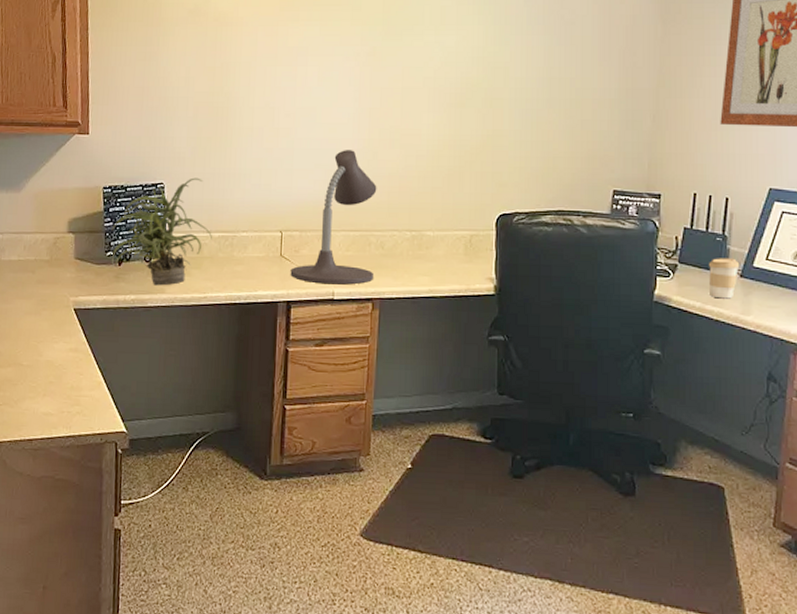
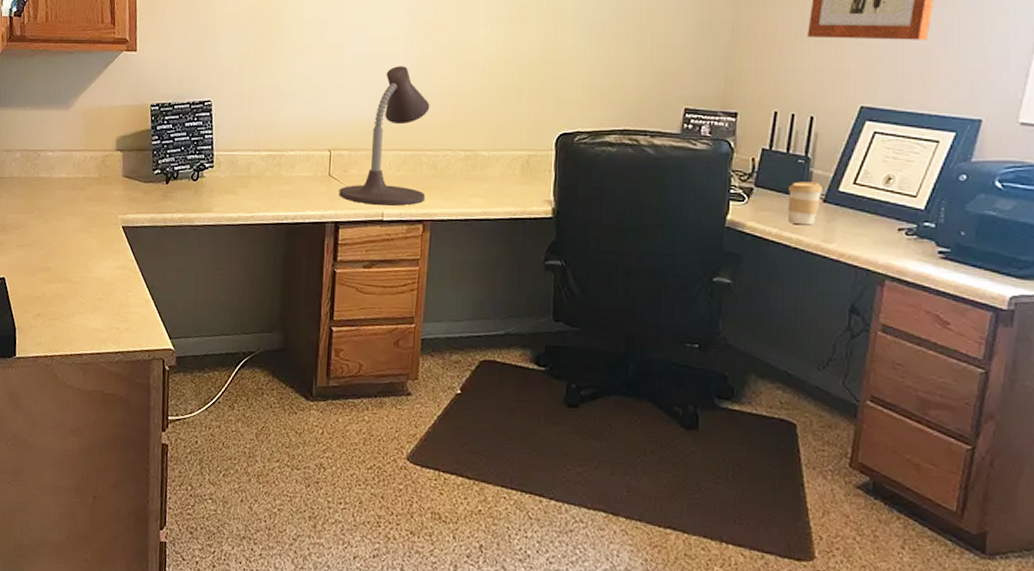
potted plant: present [111,177,213,286] -> none [158,95,261,205]

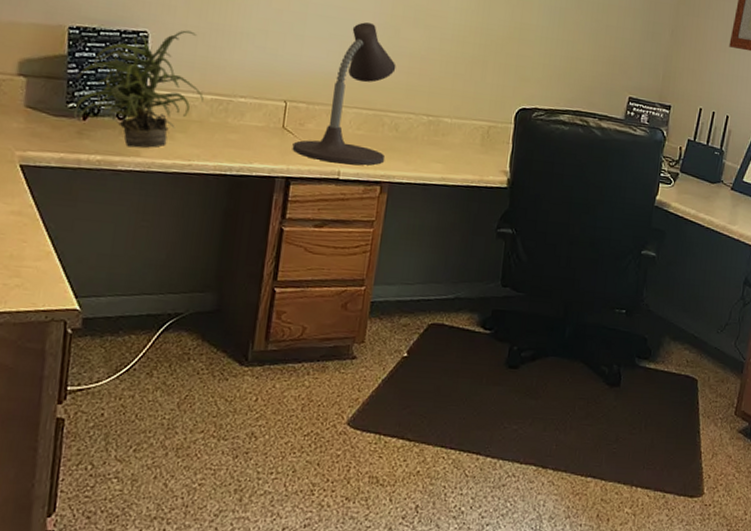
potted plant: none [158,95,261,205] -> present [73,30,204,148]
coffee cup: present [787,181,824,226] -> none [704,170,732,209]

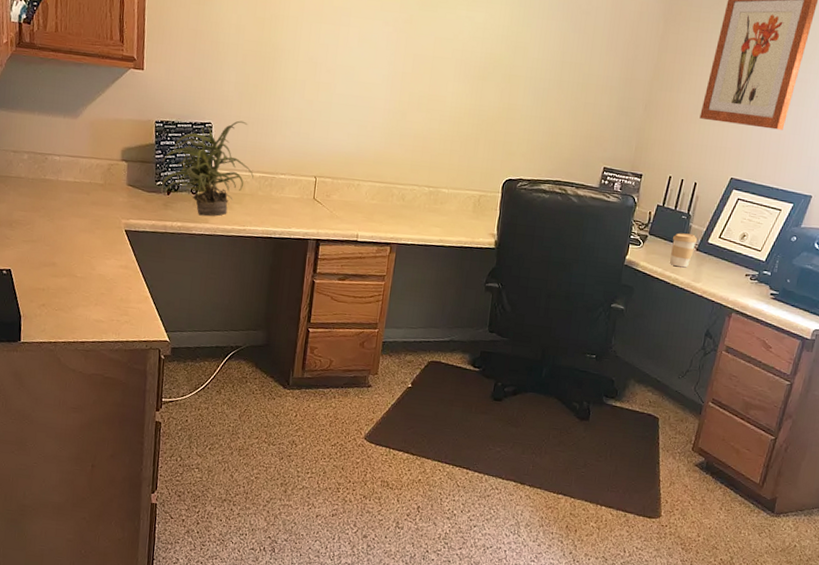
desk lamp: present [292,22,396,165] -> none [321,108,403,230]
coffee cup: none [704,170,732,209] -> present [670,233,698,268]

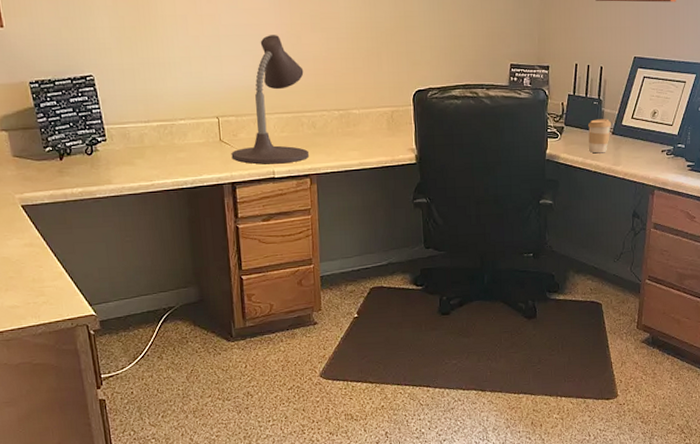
potted plant: present [160,120,254,217] -> none [46,68,152,177]
desk lamp: none [321,108,403,230] -> present [231,35,310,165]

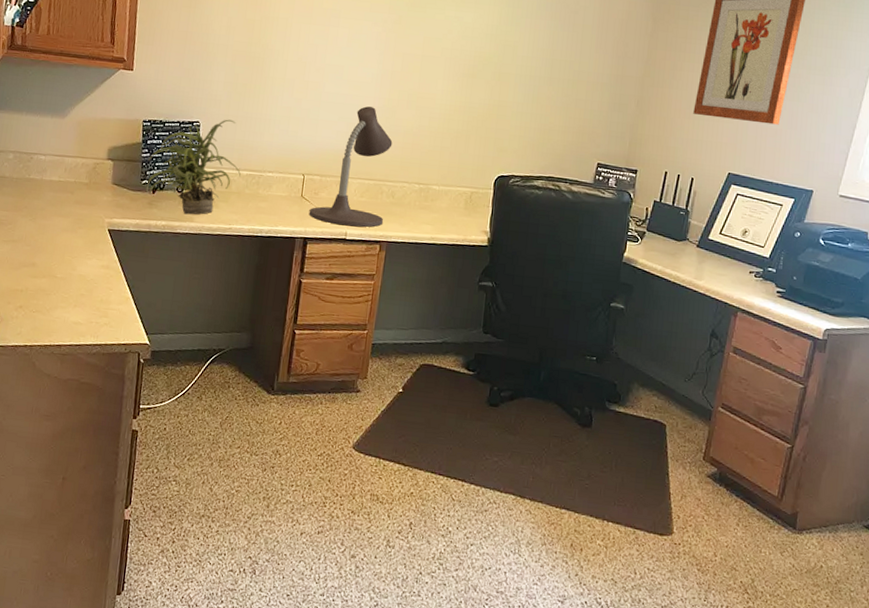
potted plant: none [46,68,152,177] -> present [145,119,241,215]
coffee cup: present [587,119,612,154] -> none [670,229,698,265]

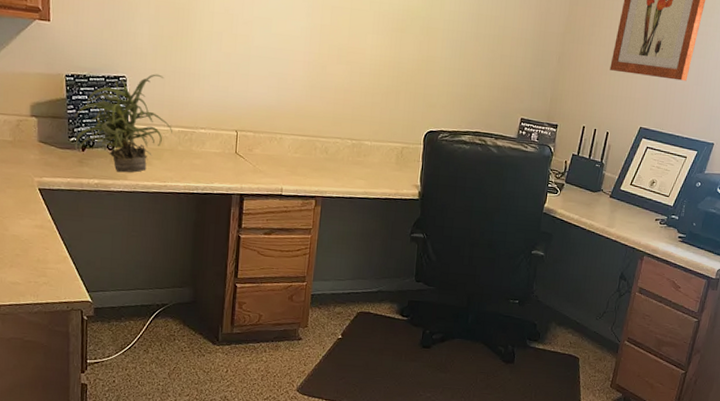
desk lamp: present [308,106,393,227] -> none [244,61,324,183]

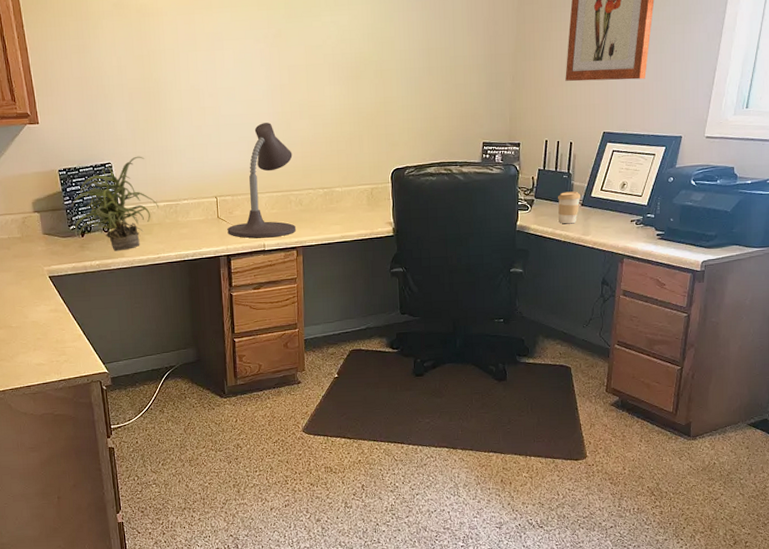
desk lamp: none [244,61,324,183] -> present [227,123,296,239]
coffee cup: none [586,181,611,214] -> present [557,191,581,224]

